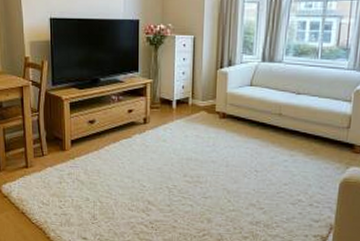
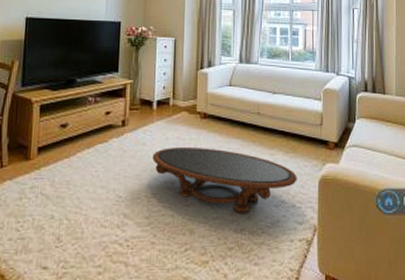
coffee table: none [173,145,317,208] -> present [152,148,297,213]

